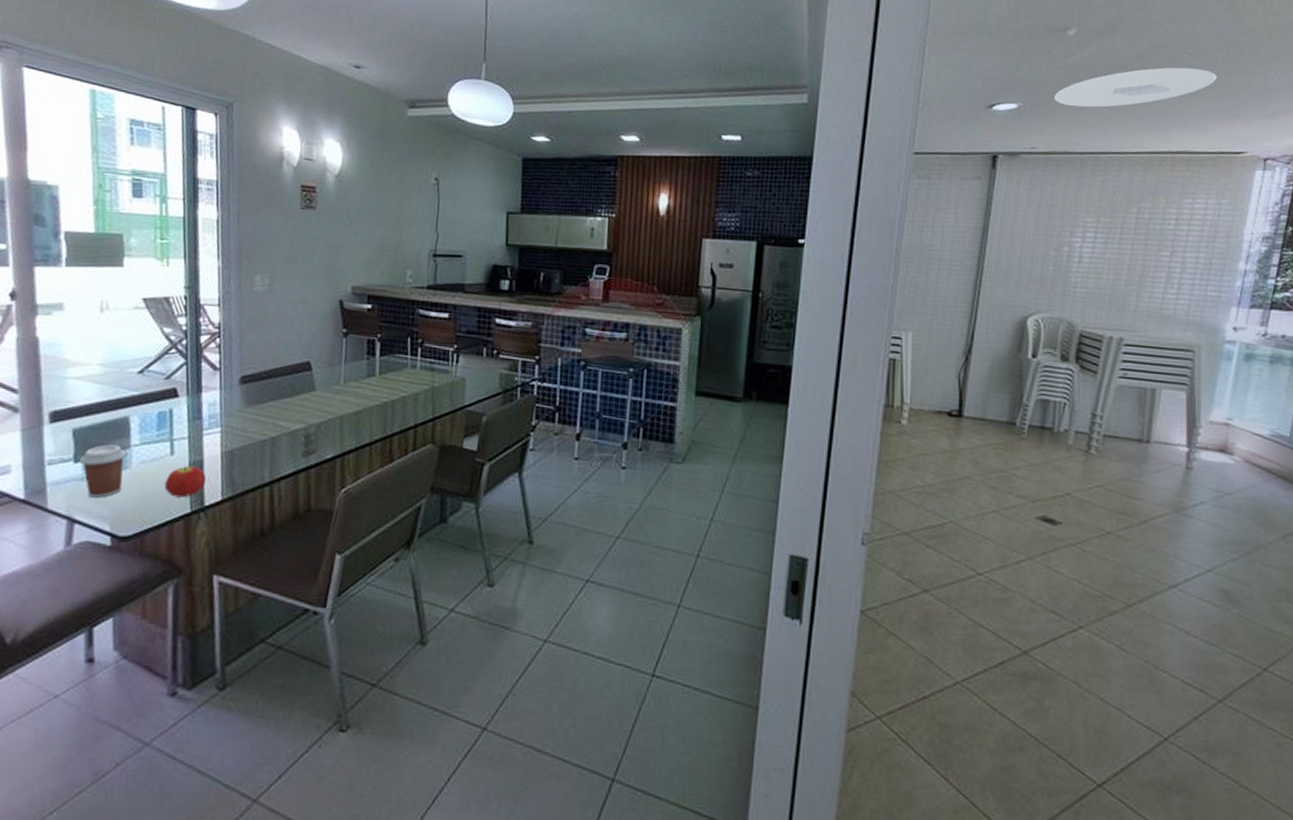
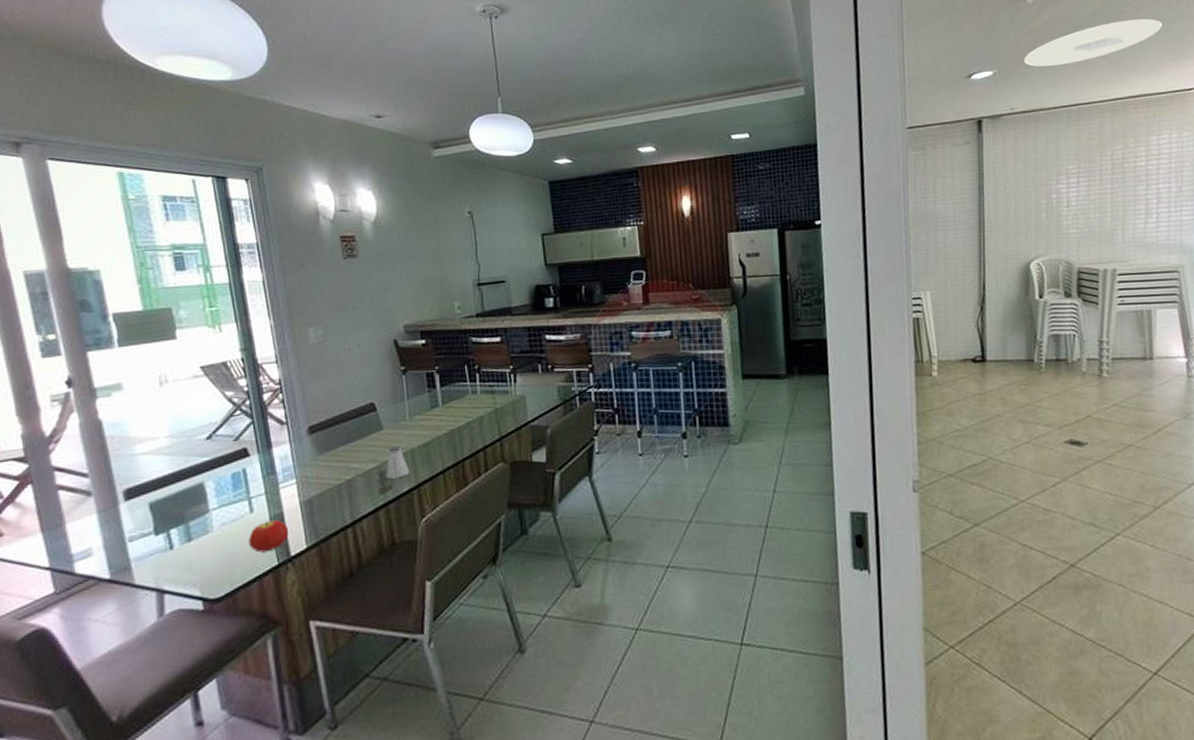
coffee cup: present [79,444,127,498] -> none [160,511,207,566]
saltshaker: none [312,410,337,444] -> present [386,446,410,479]

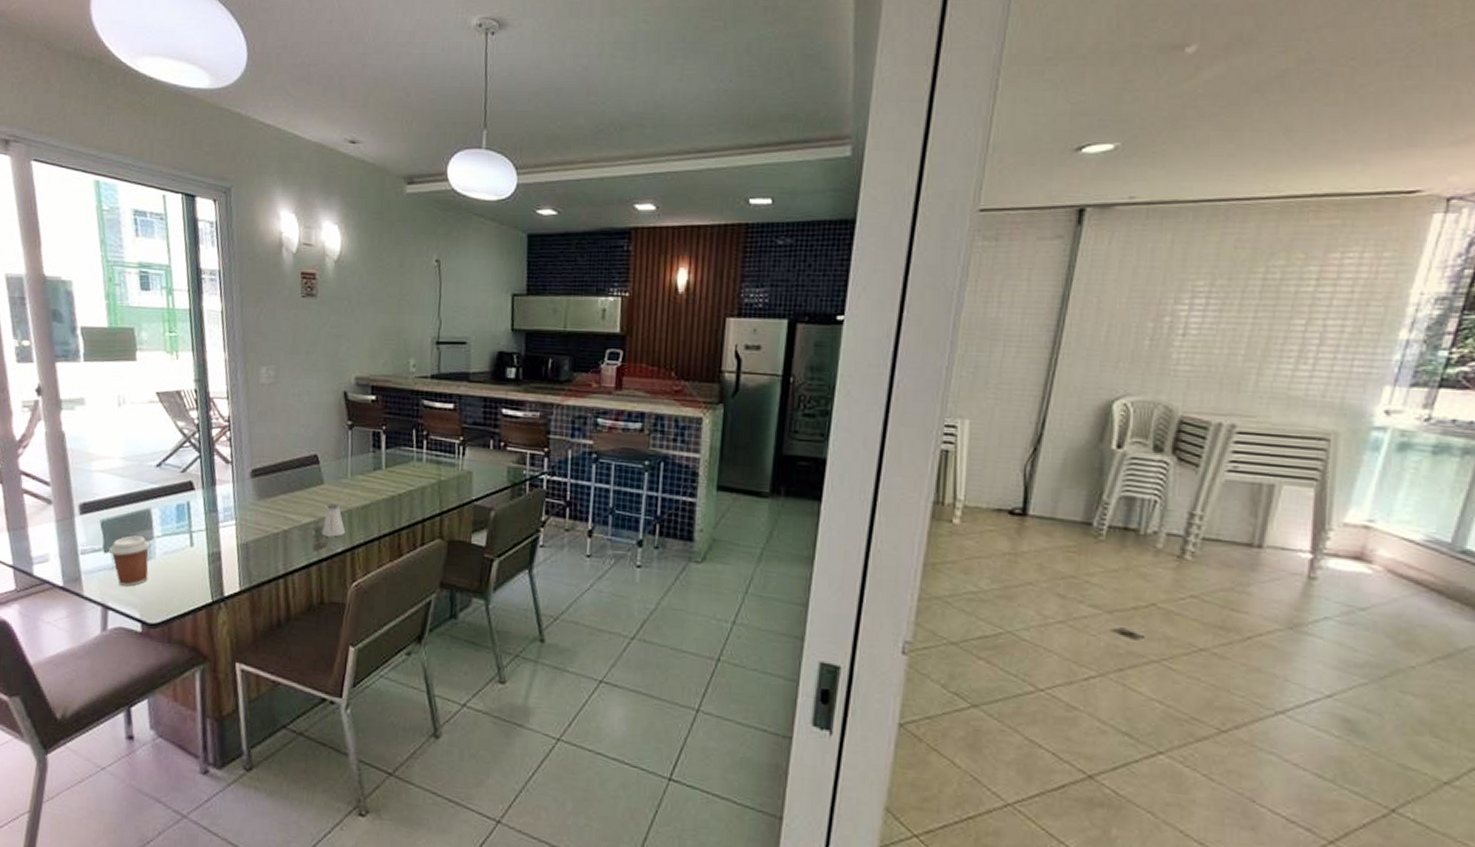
coffee cup: none [160,511,207,566] -> present [108,535,151,587]
fruit: present [248,520,289,553] -> none [186,556,225,588]
ceiling light: present [1024,18,1163,67] -> none [1163,85,1389,144]

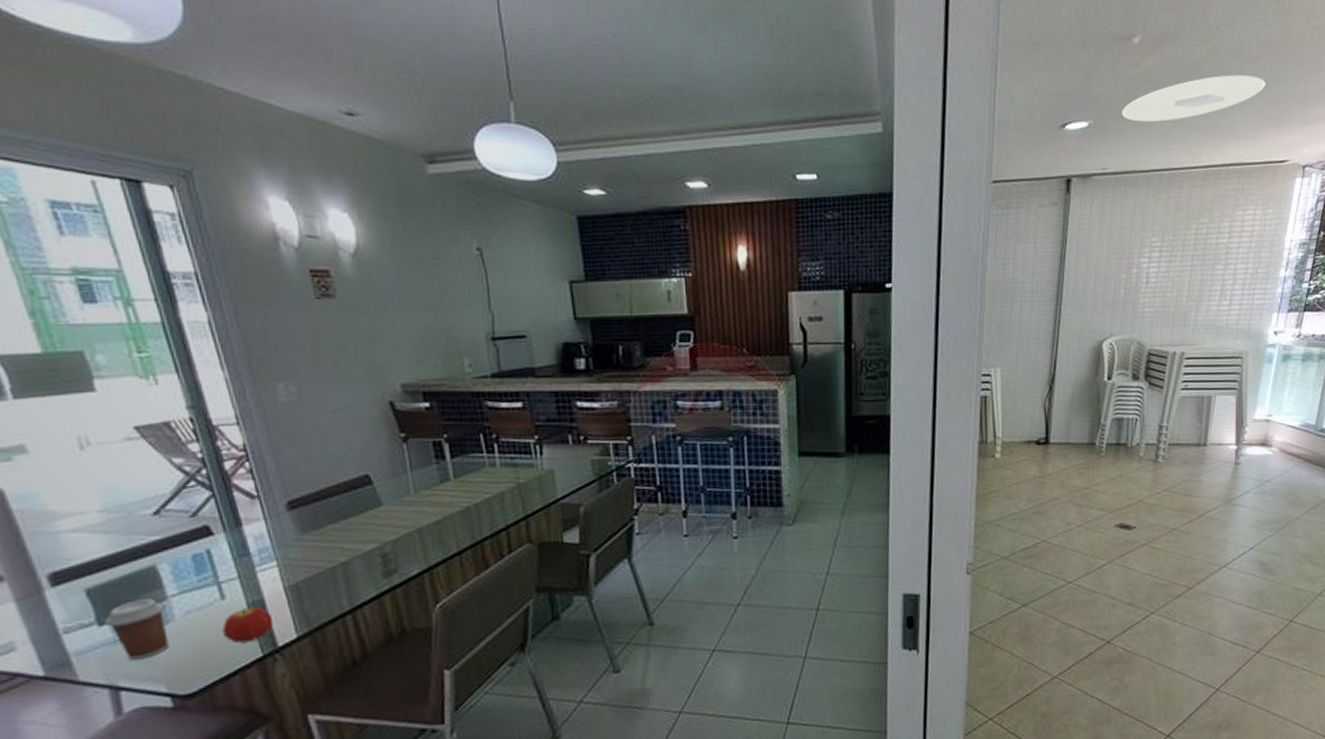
fruit: none [186,556,225,588] -> present [222,607,273,644]
saltshaker: present [322,503,346,538] -> none [389,524,419,562]
ceiling light: none [1163,85,1389,144] -> present [1122,75,1266,123]

